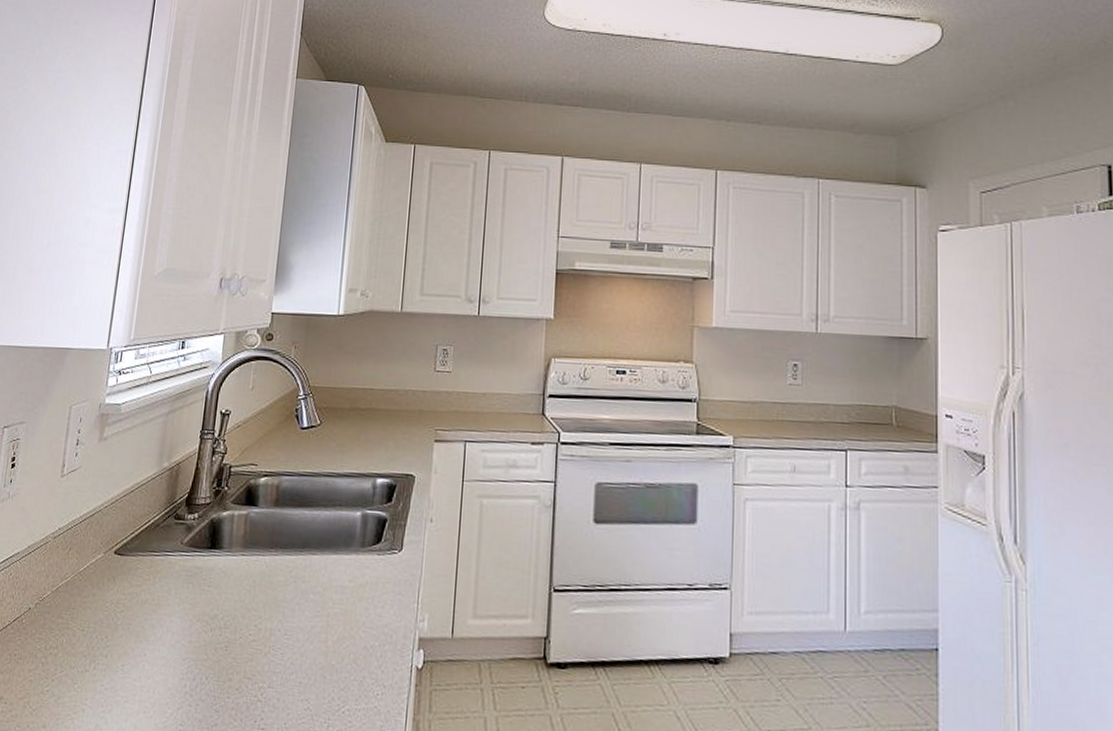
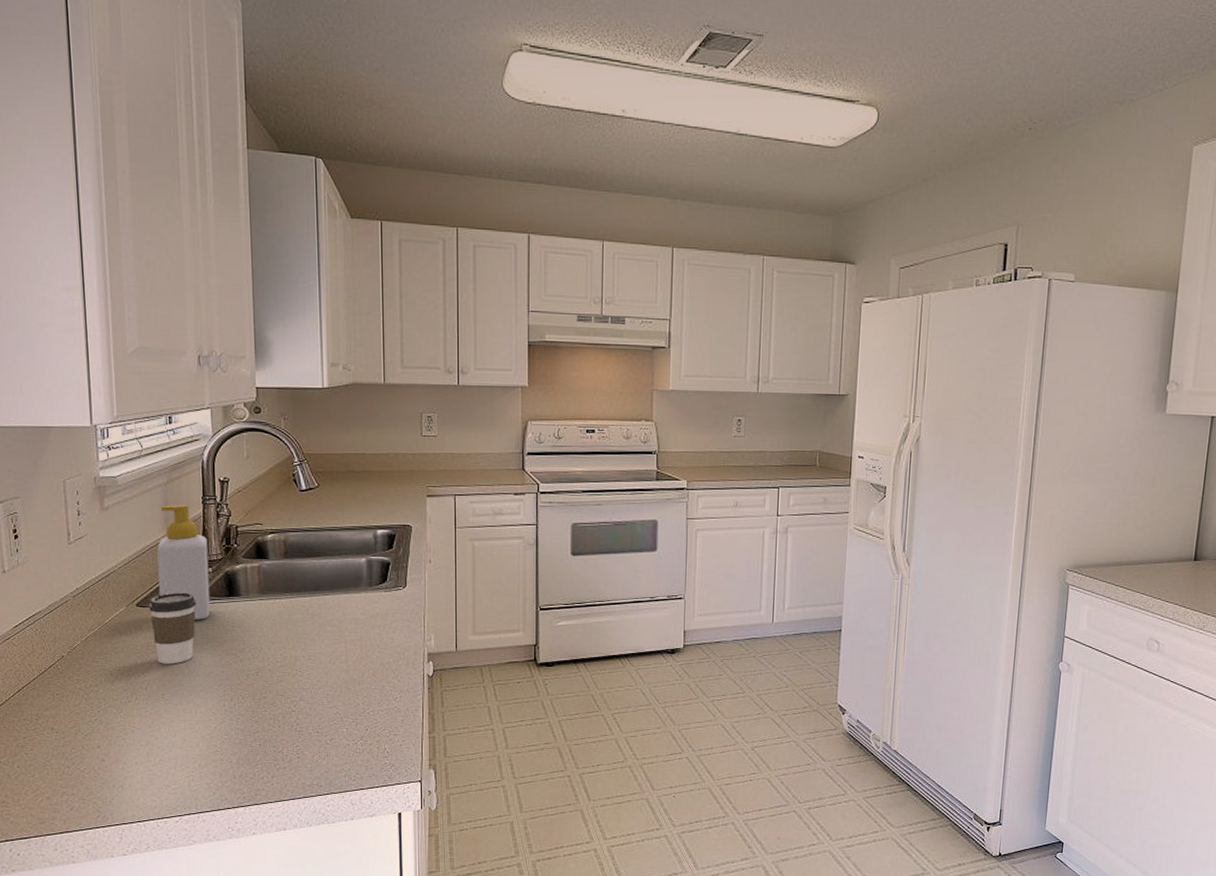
coffee cup: none [124,539,176,628] -> present [149,592,196,664]
soap bottle: none [140,437,199,575] -> present [157,504,211,620]

